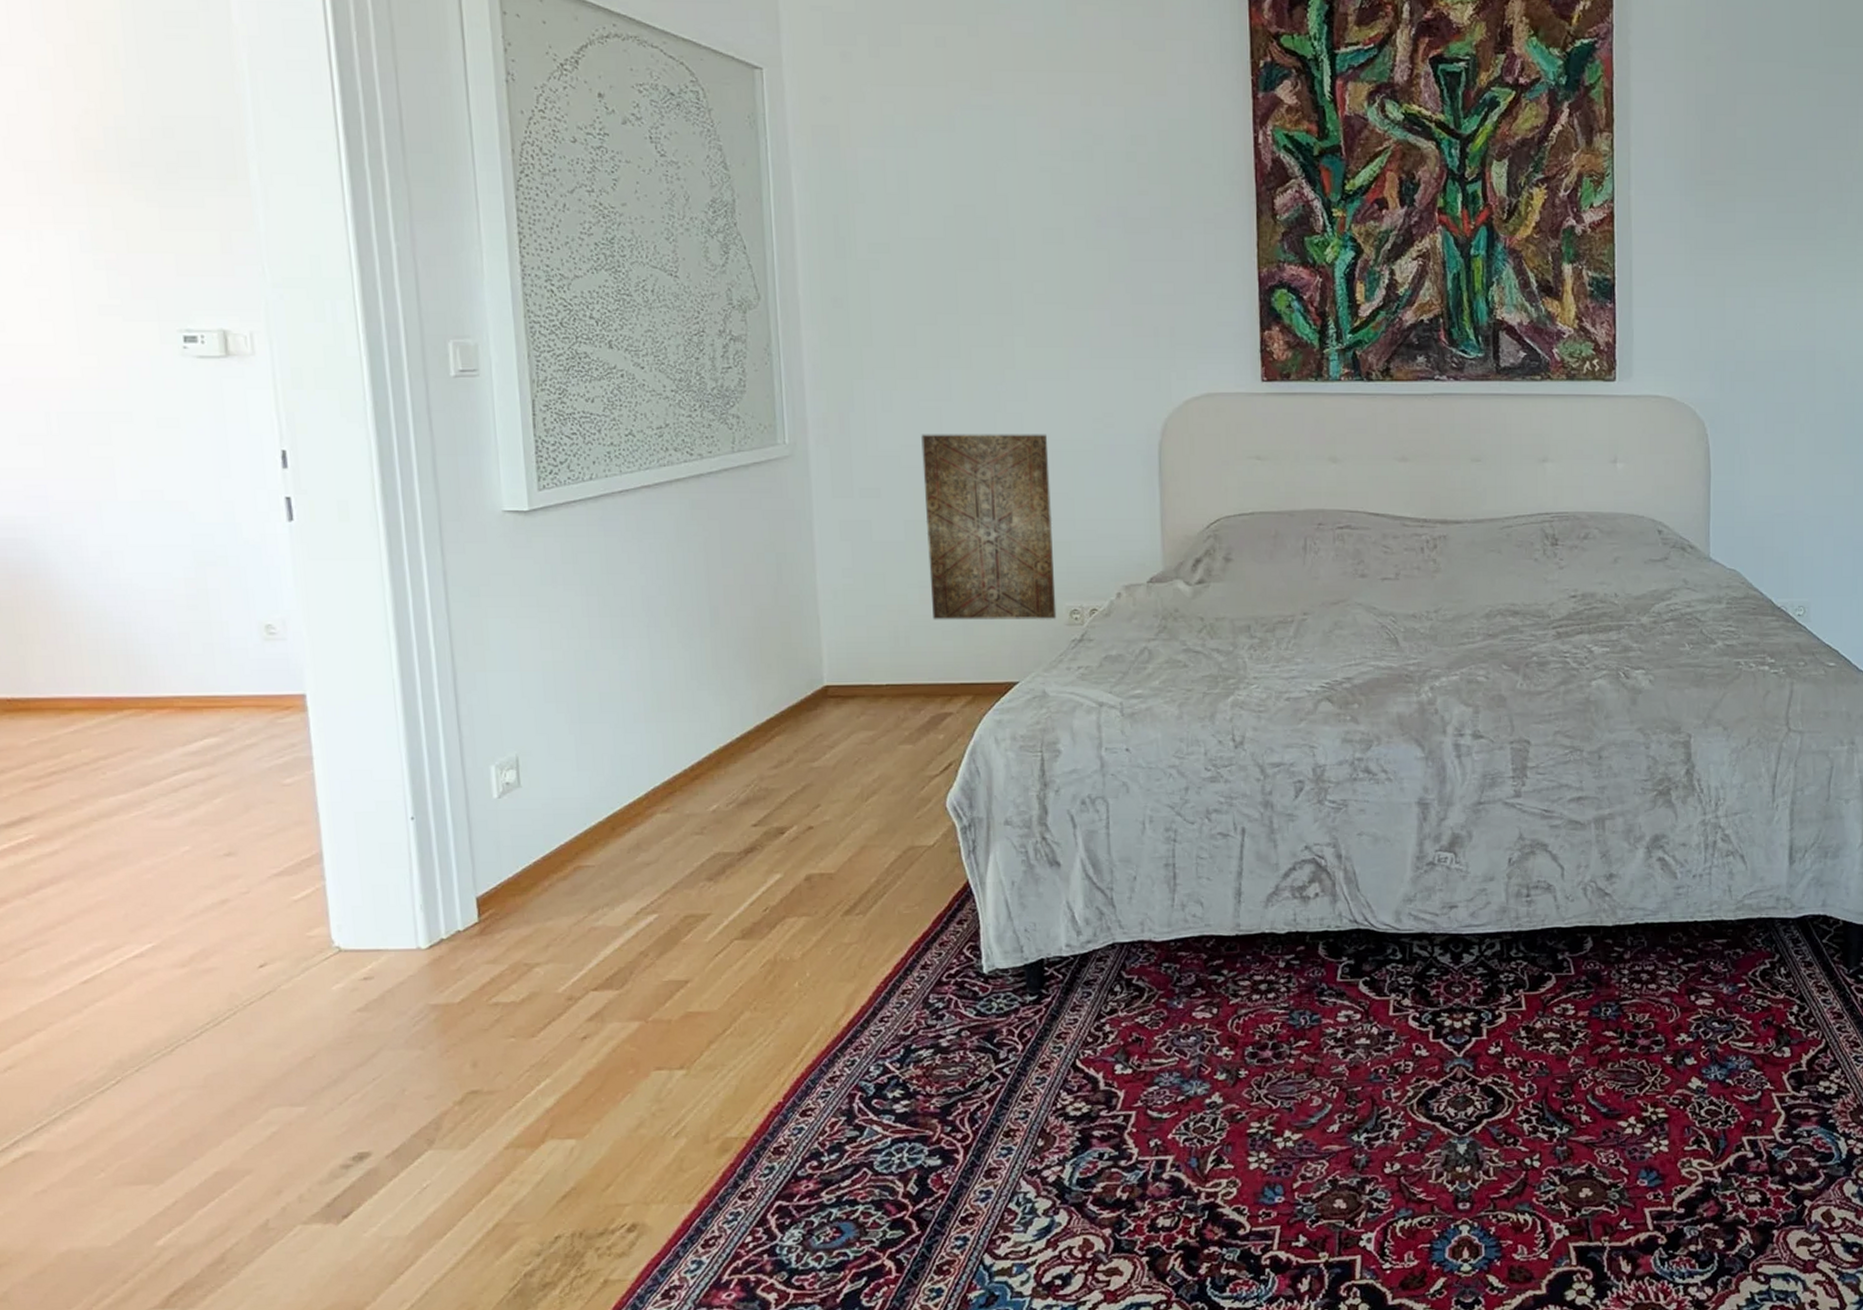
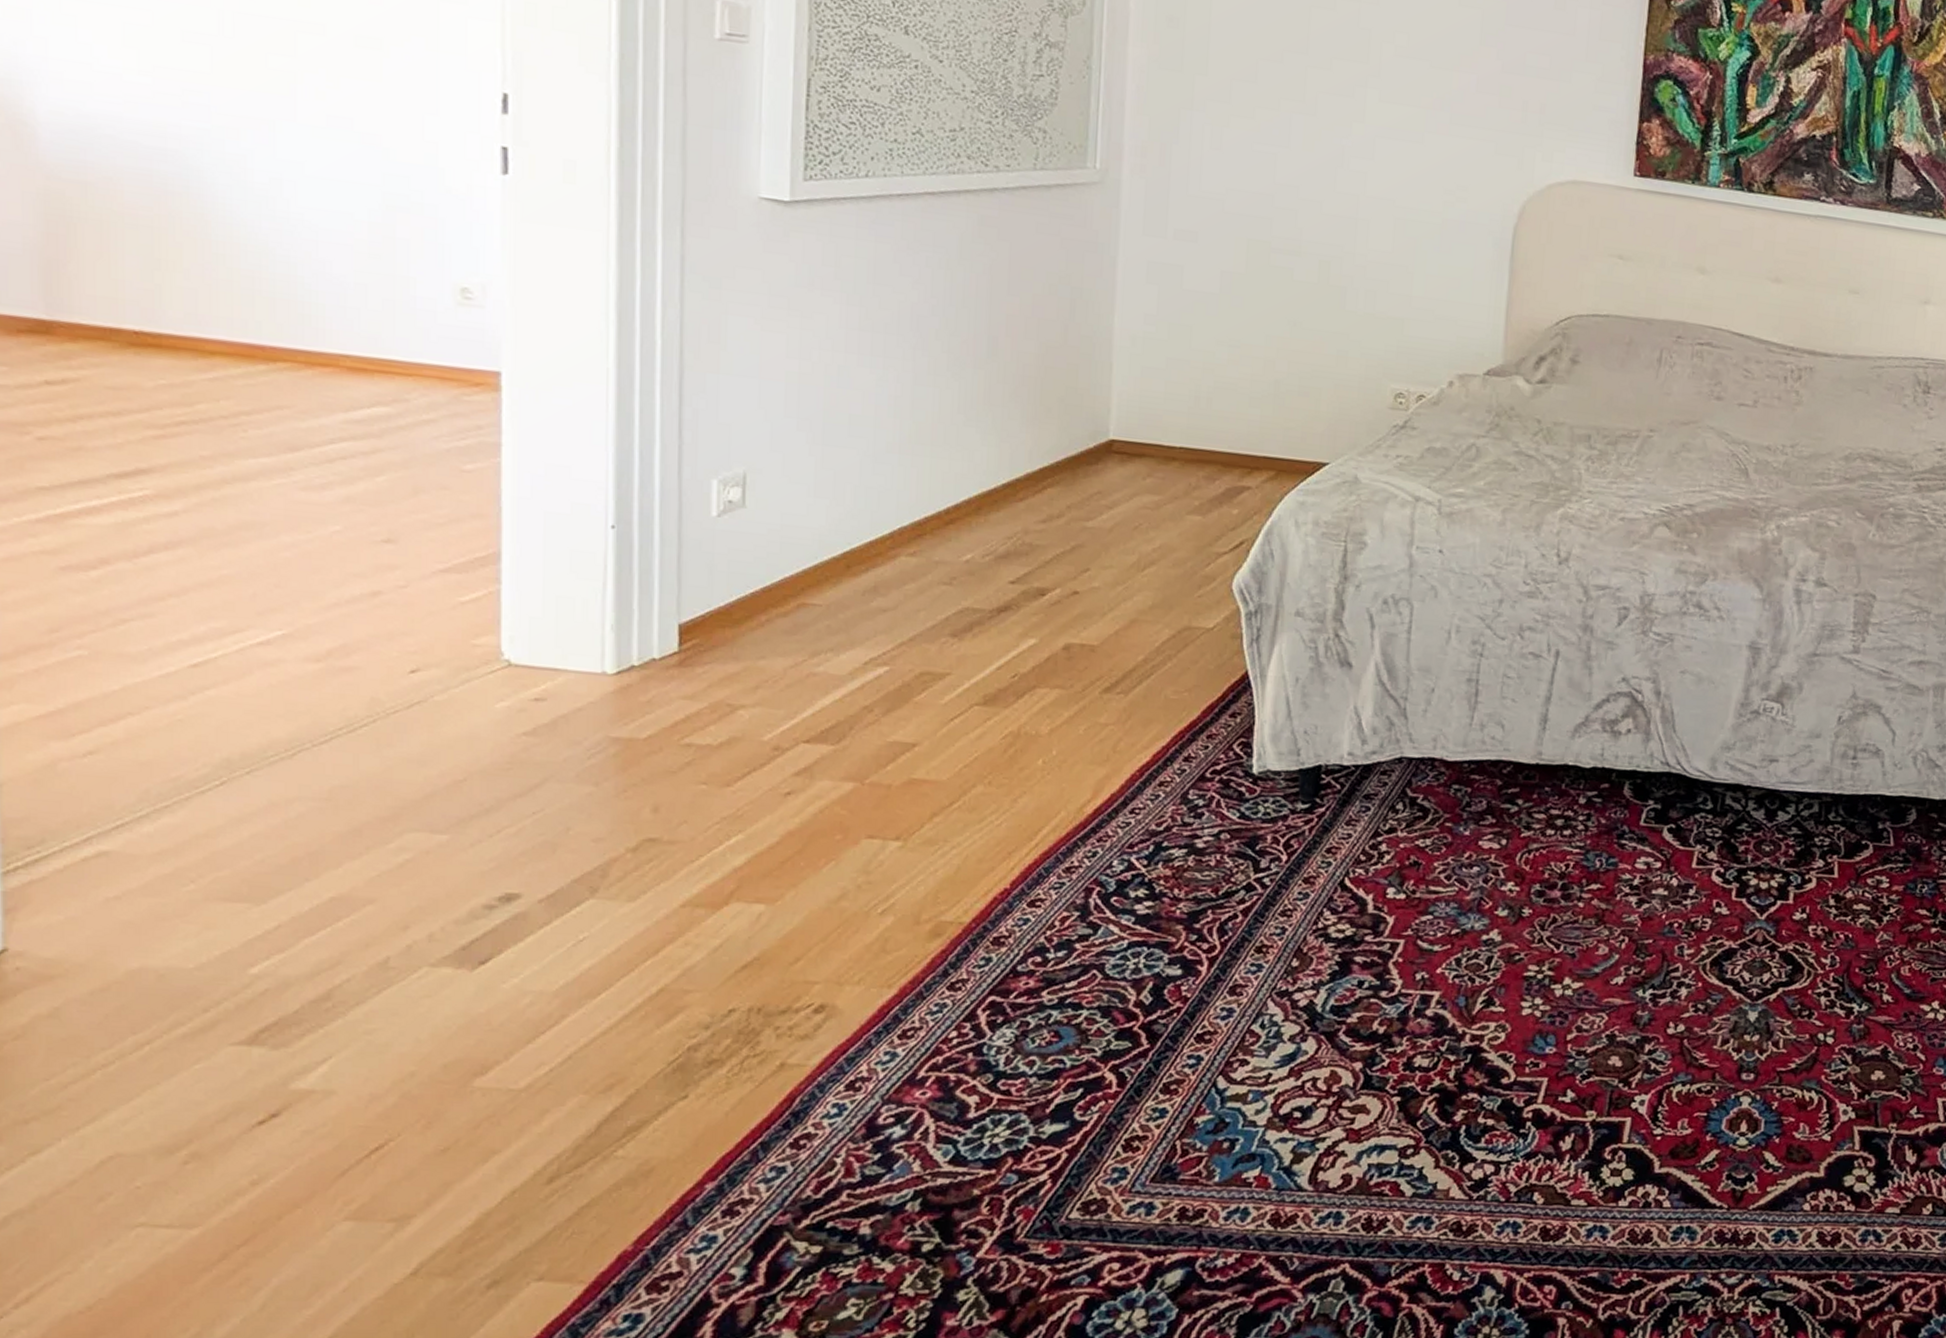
wall art: present [921,434,1057,620] -> none [1241,179,1391,401]

